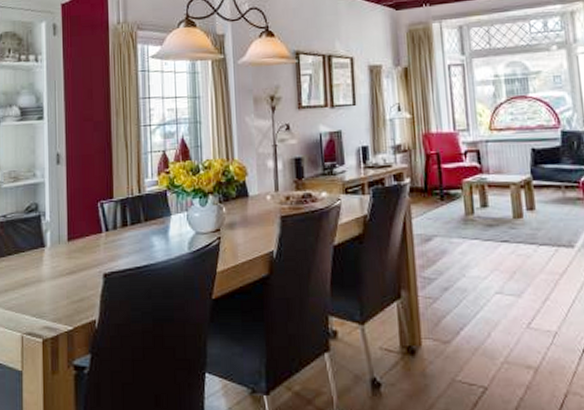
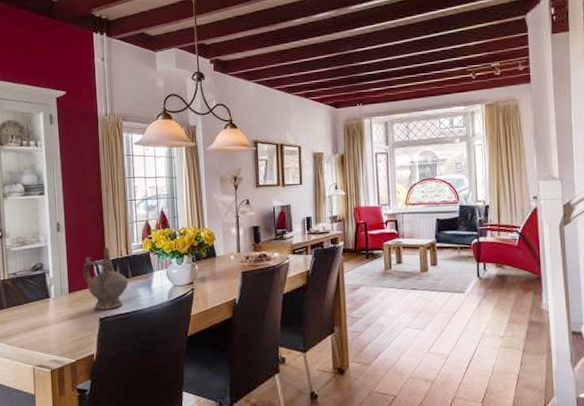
ceremonial vessel: none [85,183,140,263] -> present [83,247,128,310]

